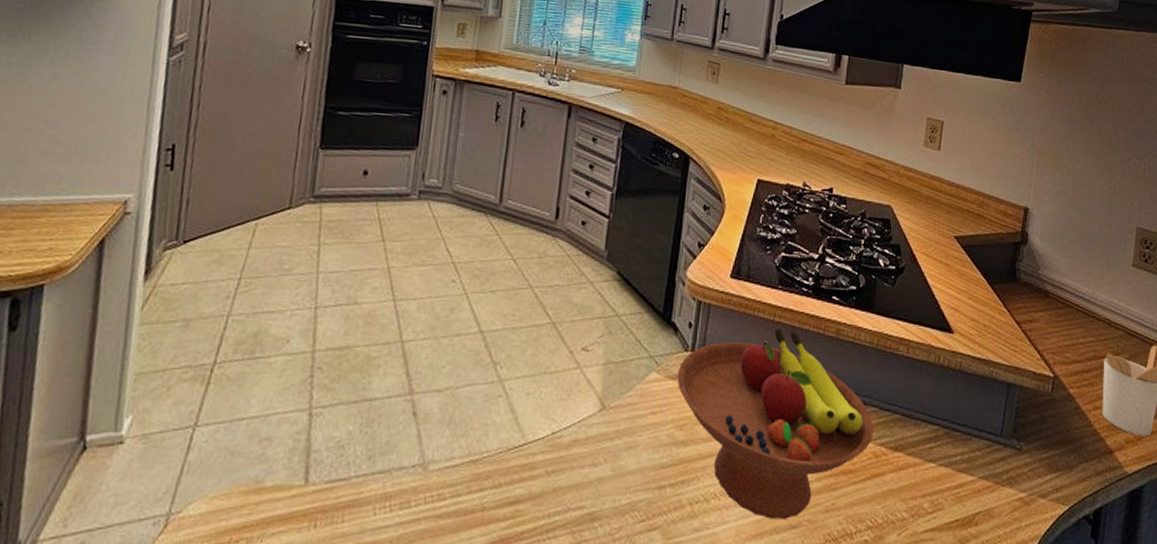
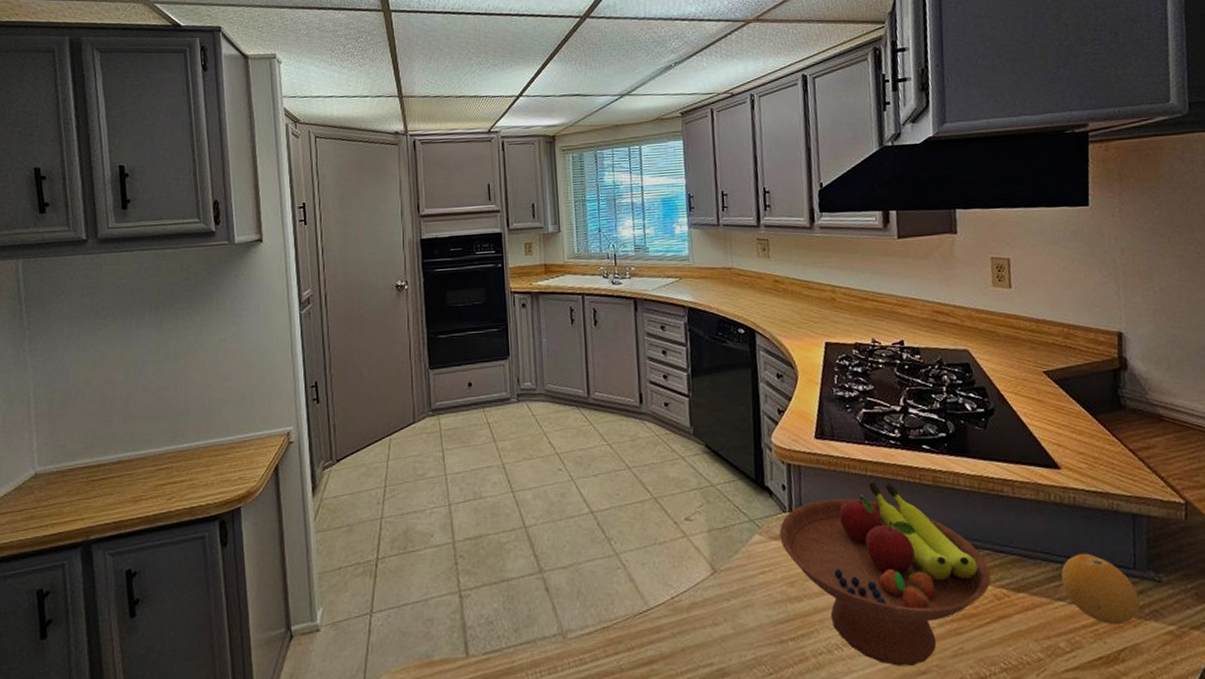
fruit: none [936,417,1000,490] -> present [1061,553,1140,626]

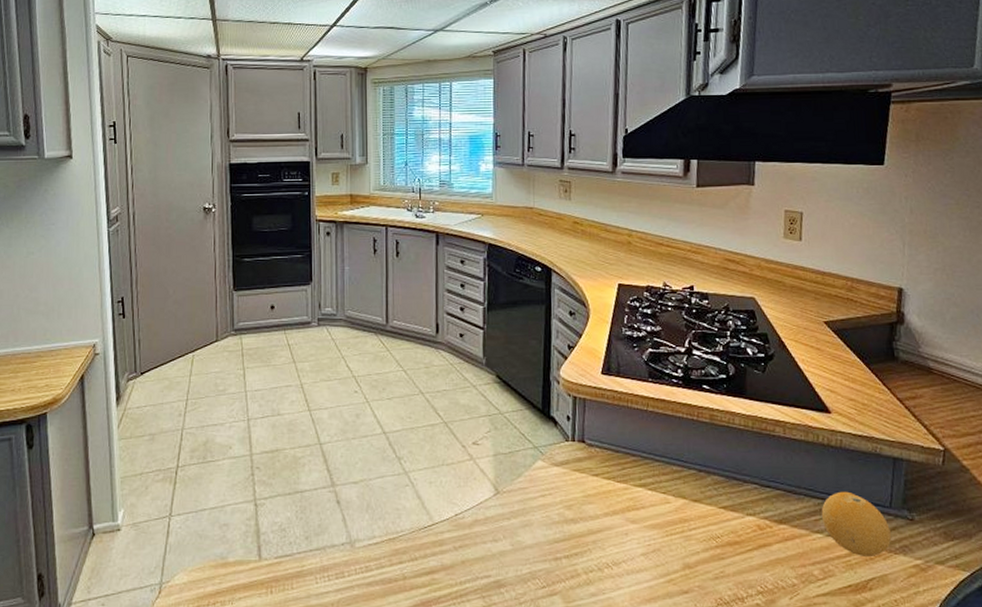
fruit bowl: present [779,481,991,666] -> none [561,416,756,585]

